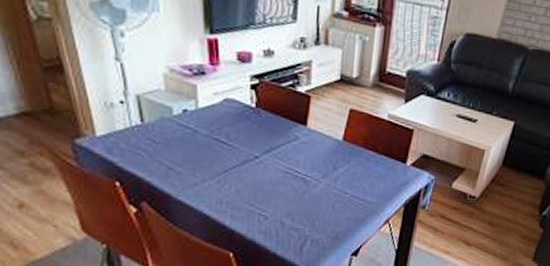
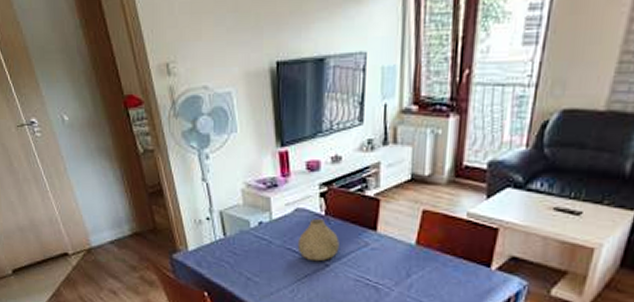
vase: none [225,109,270,153] -> present [297,218,339,262]

